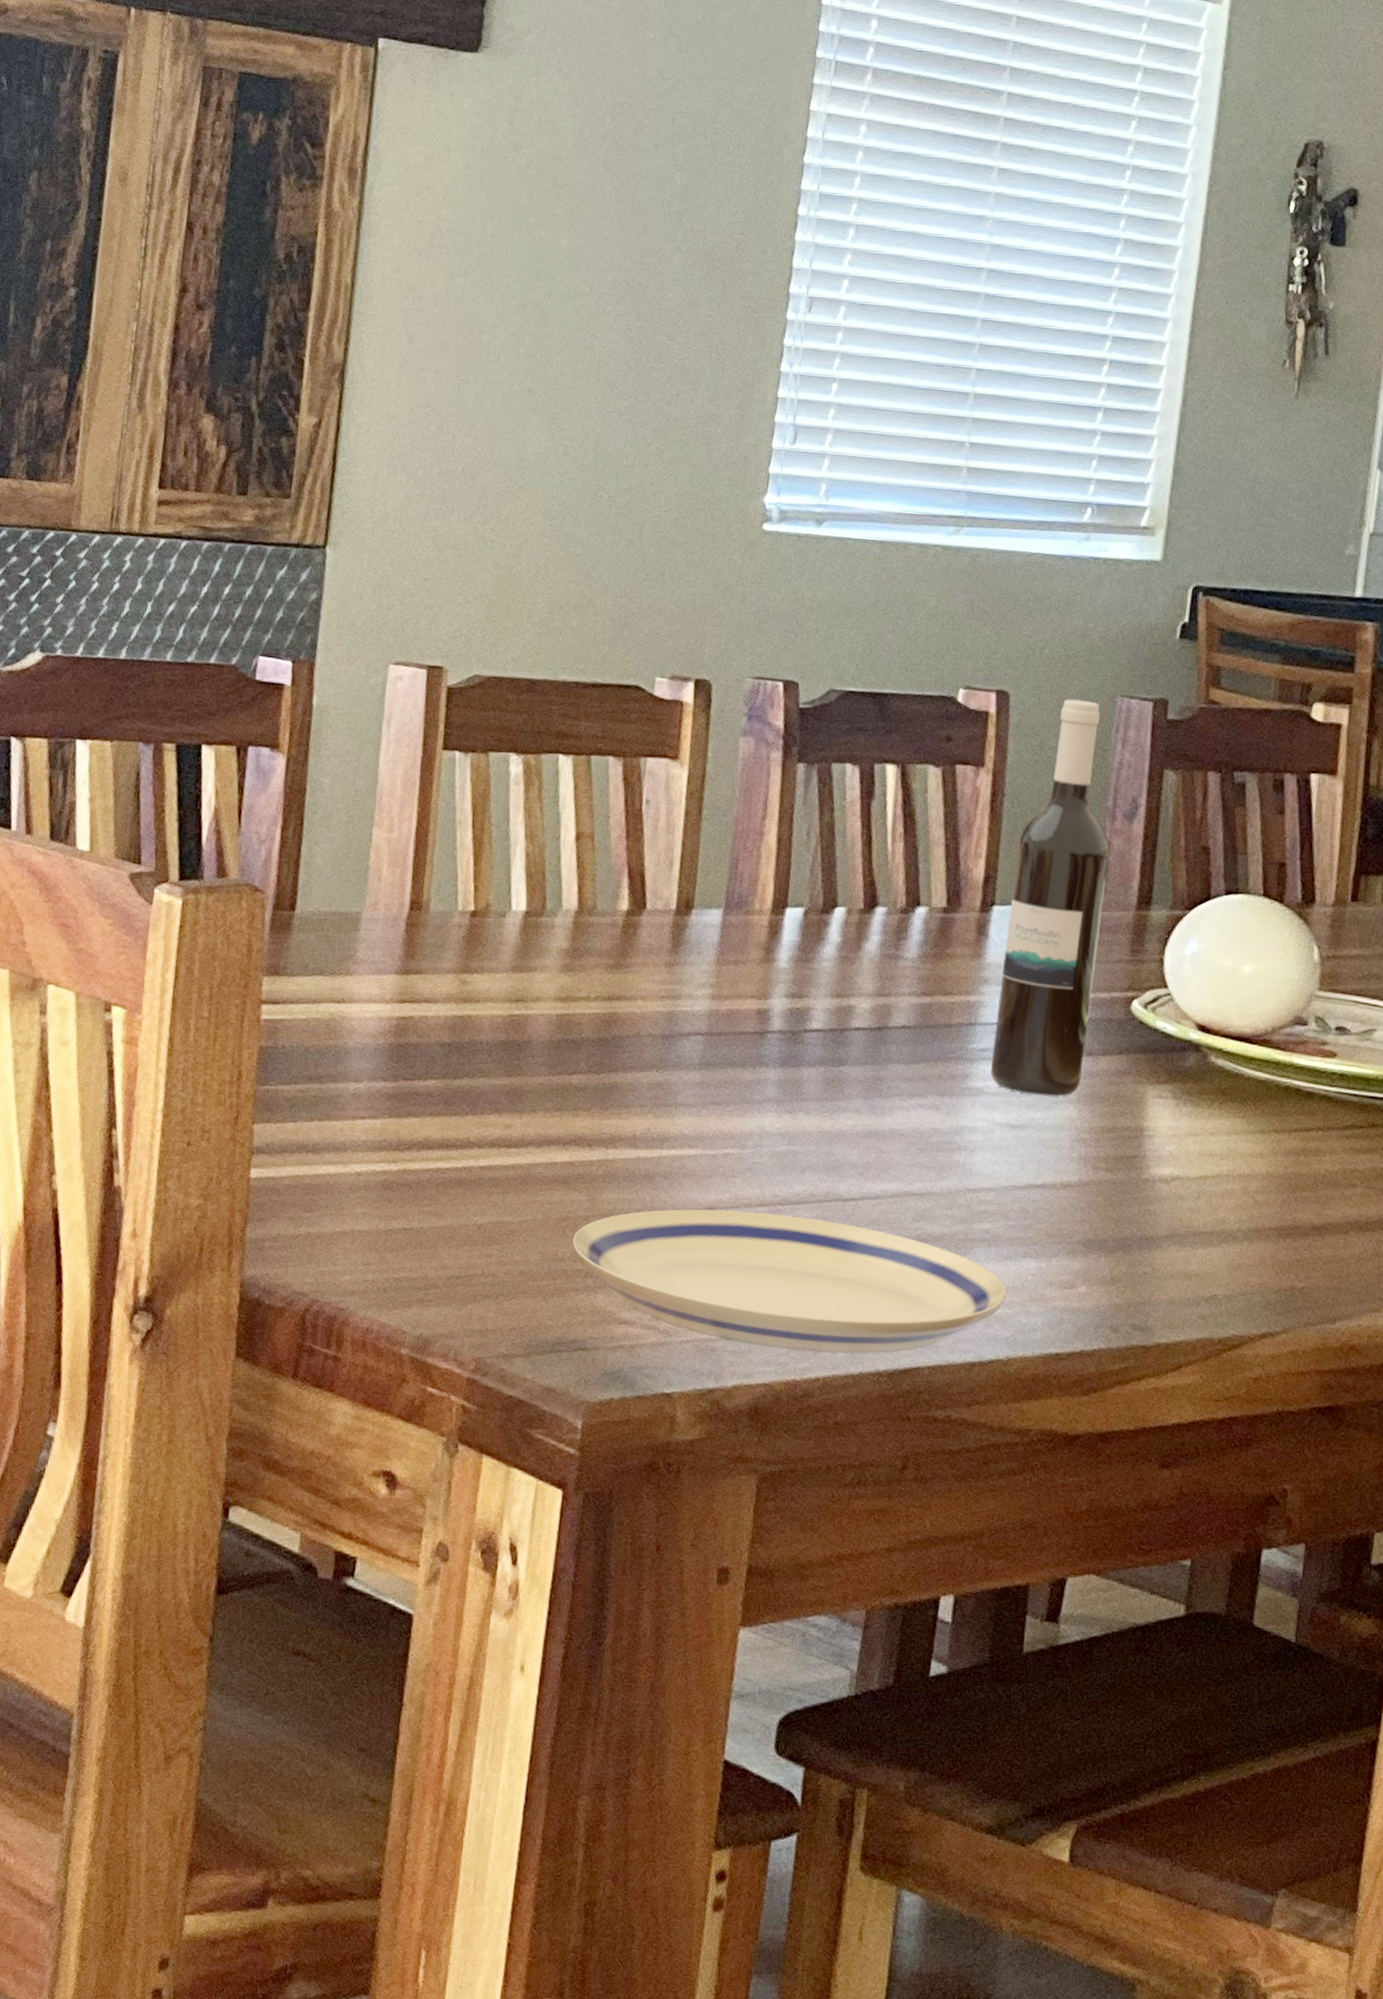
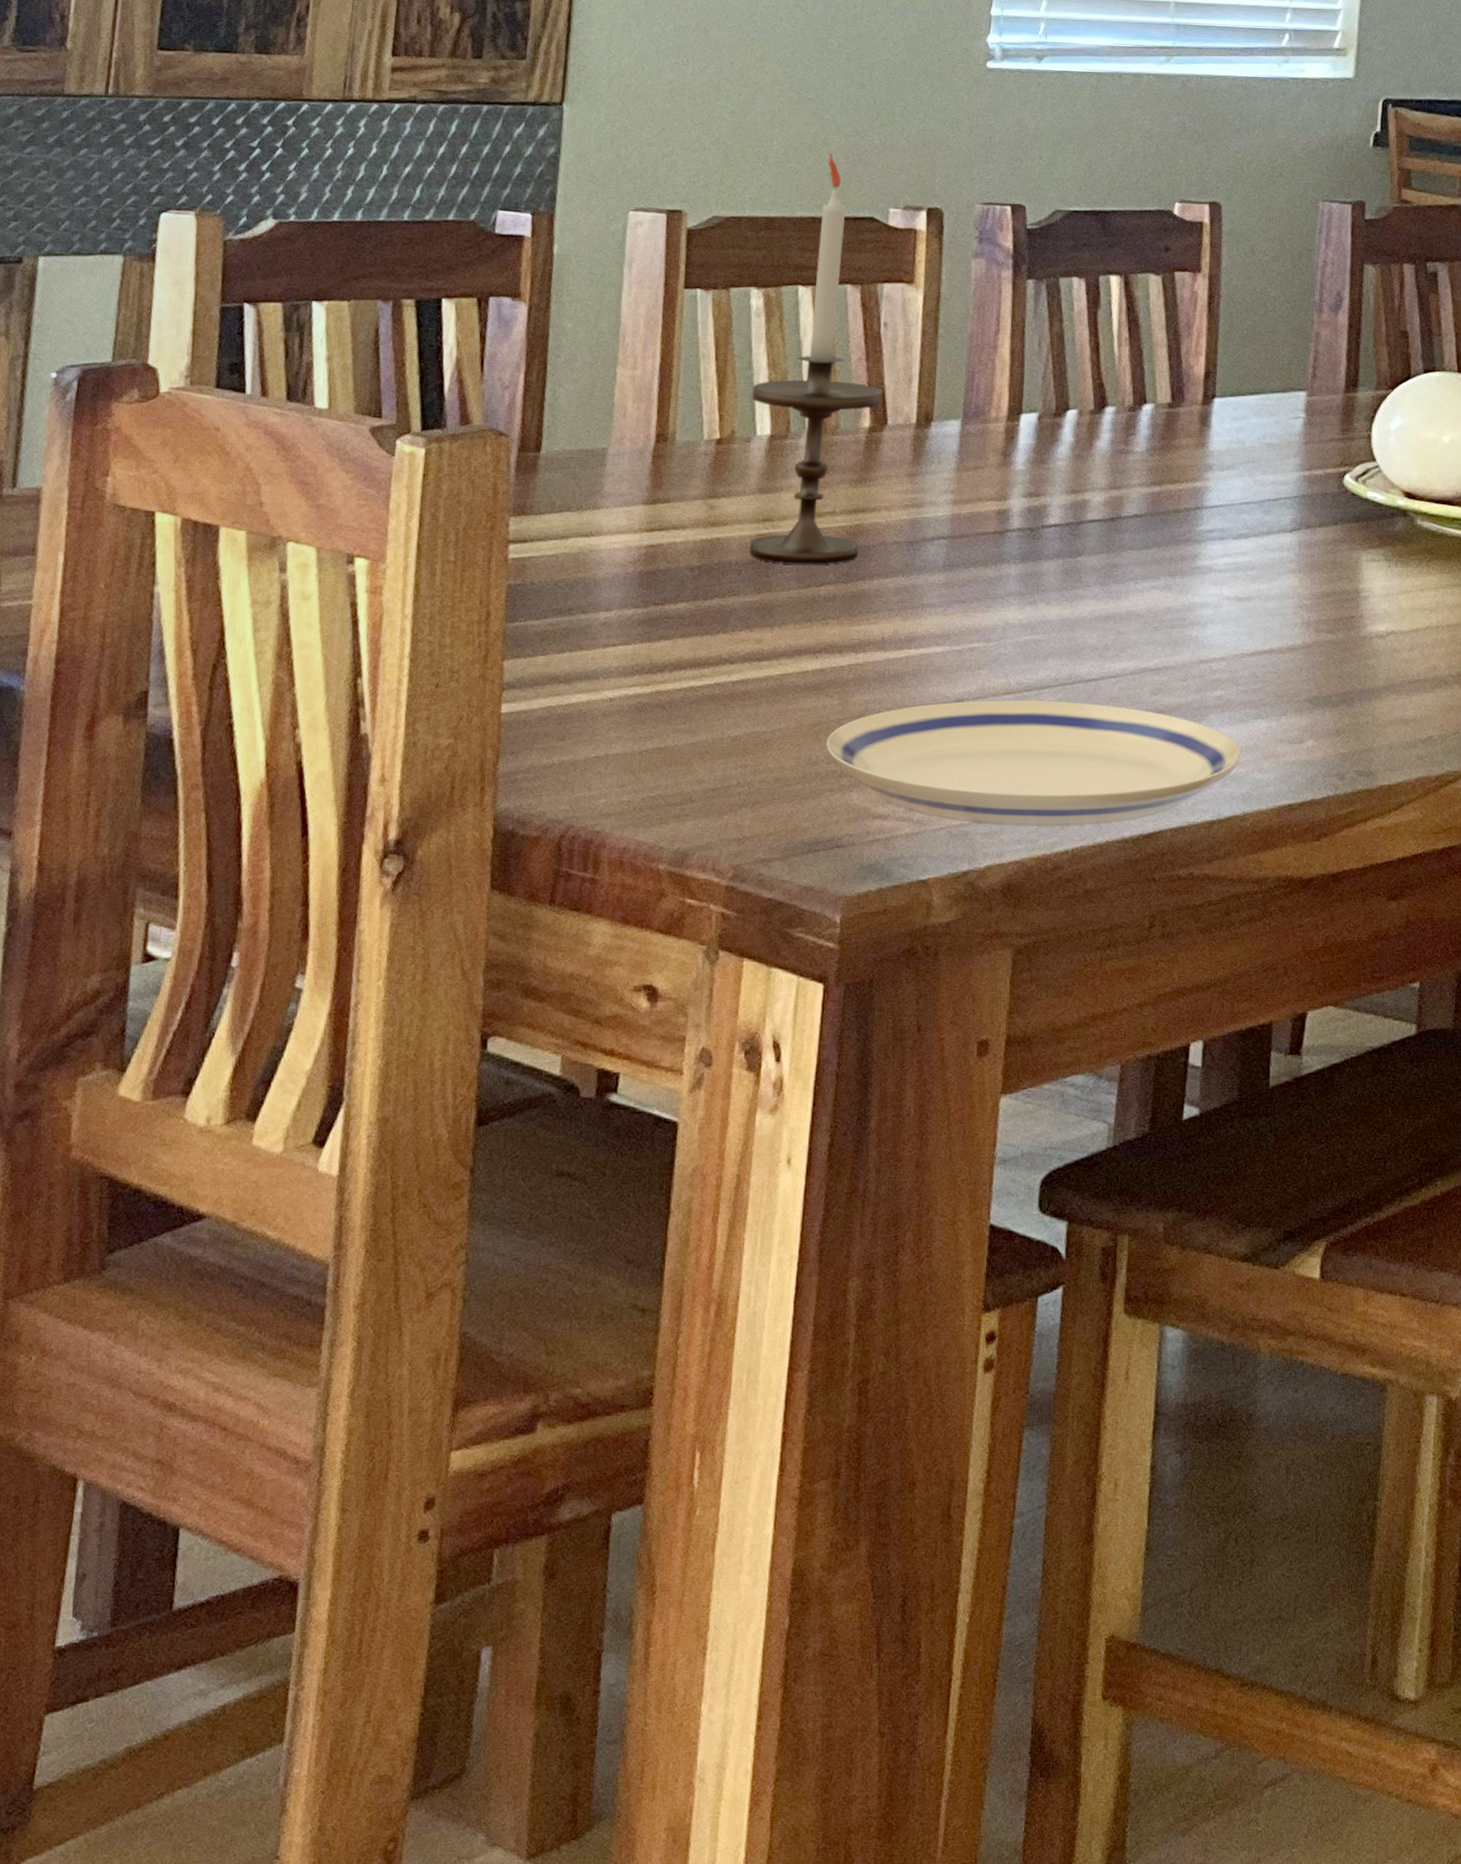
candlestick: none [501,614,643,1052] -> present [750,153,883,565]
wine bottle: present [990,699,1110,1096] -> none [1217,206,1318,568]

